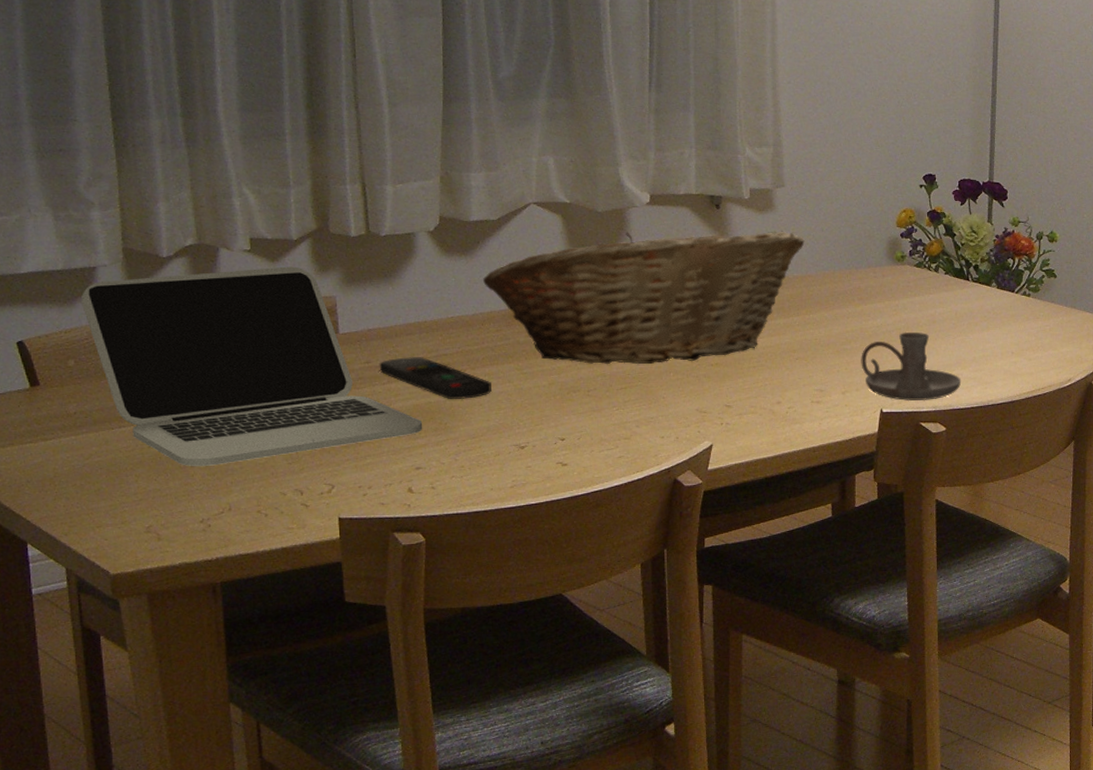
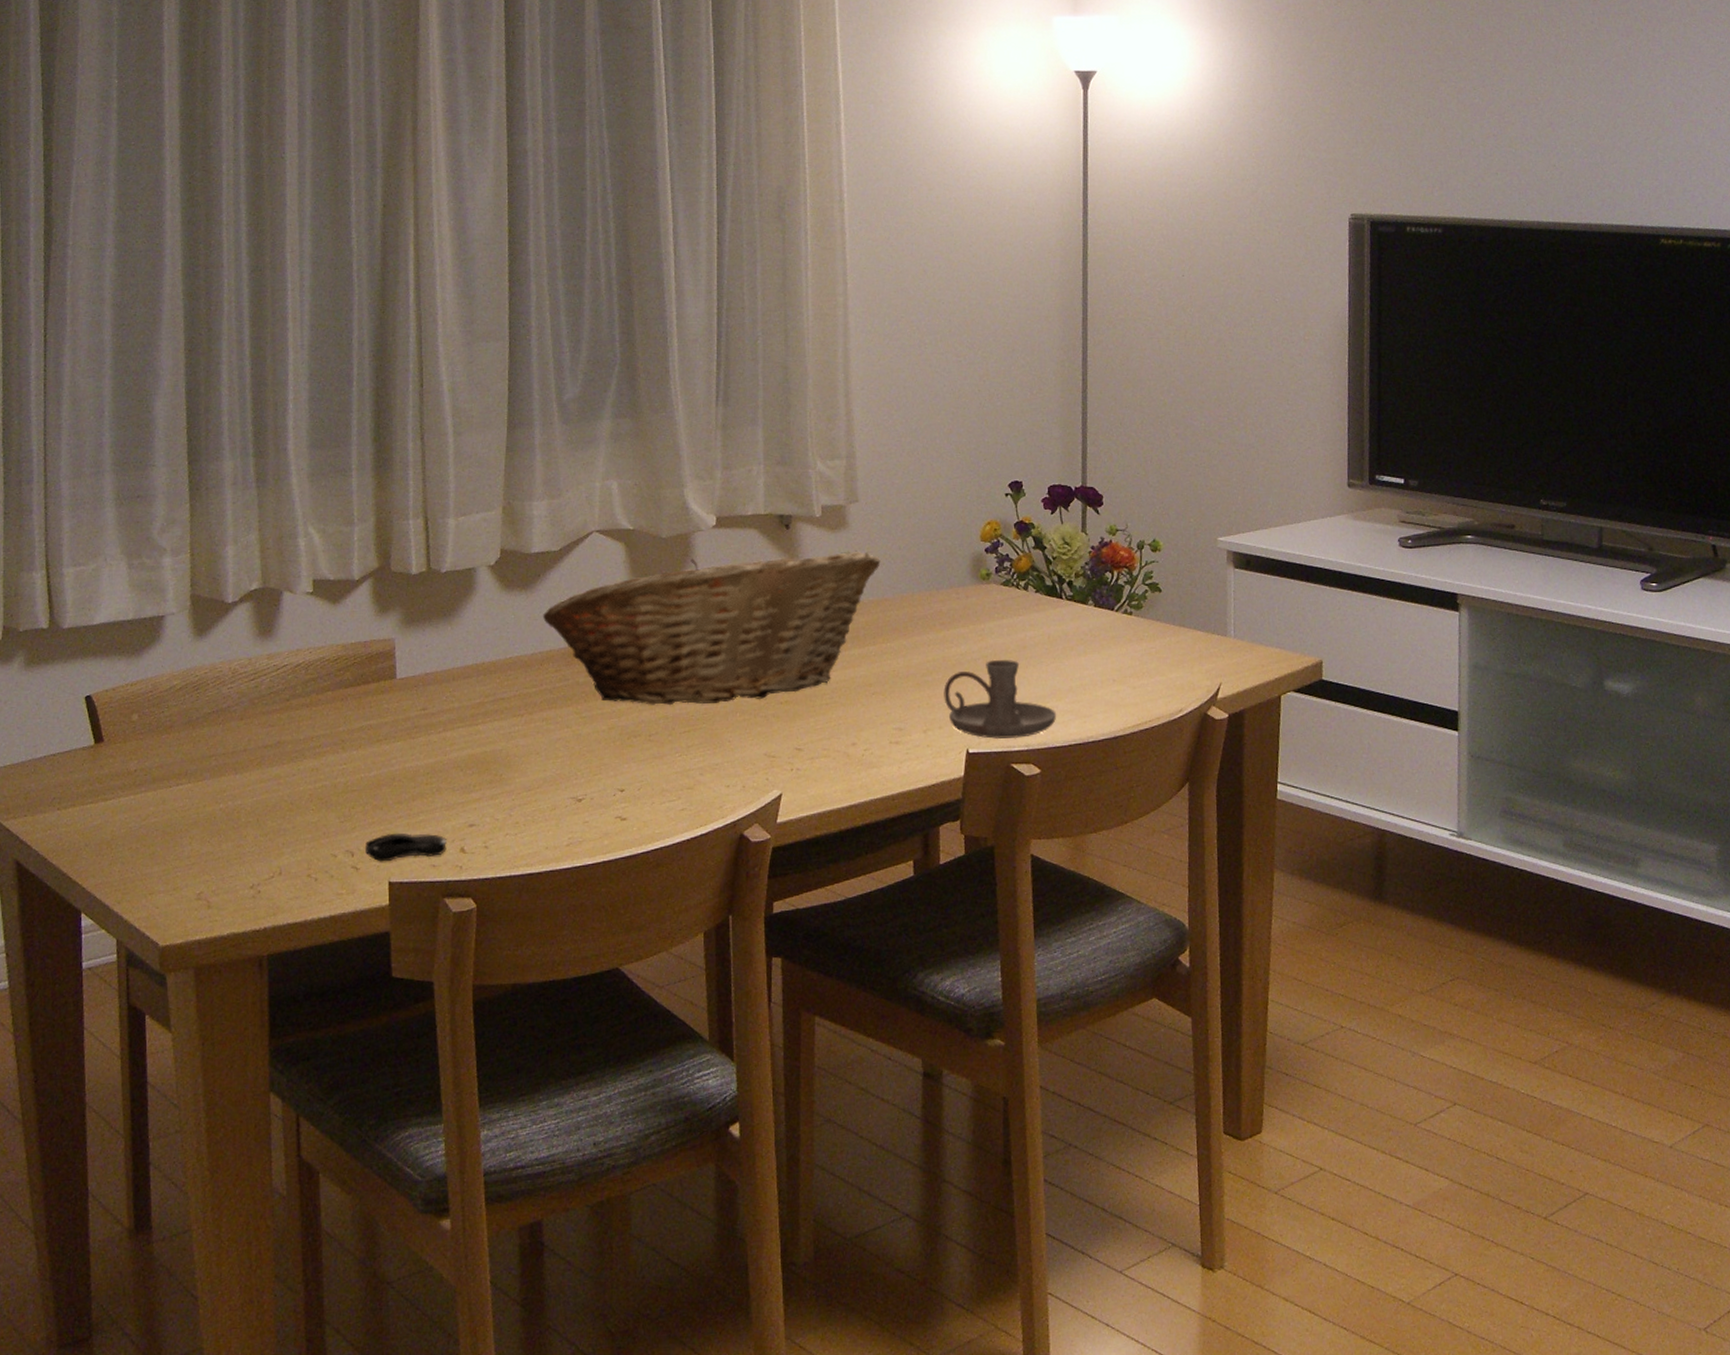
laptop: present [81,266,423,466] -> none [149,608,478,826]
computer mouse: none [313,474,394,500] -> present [364,832,446,862]
remote control: present [379,356,491,399] -> none [435,701,549,748]

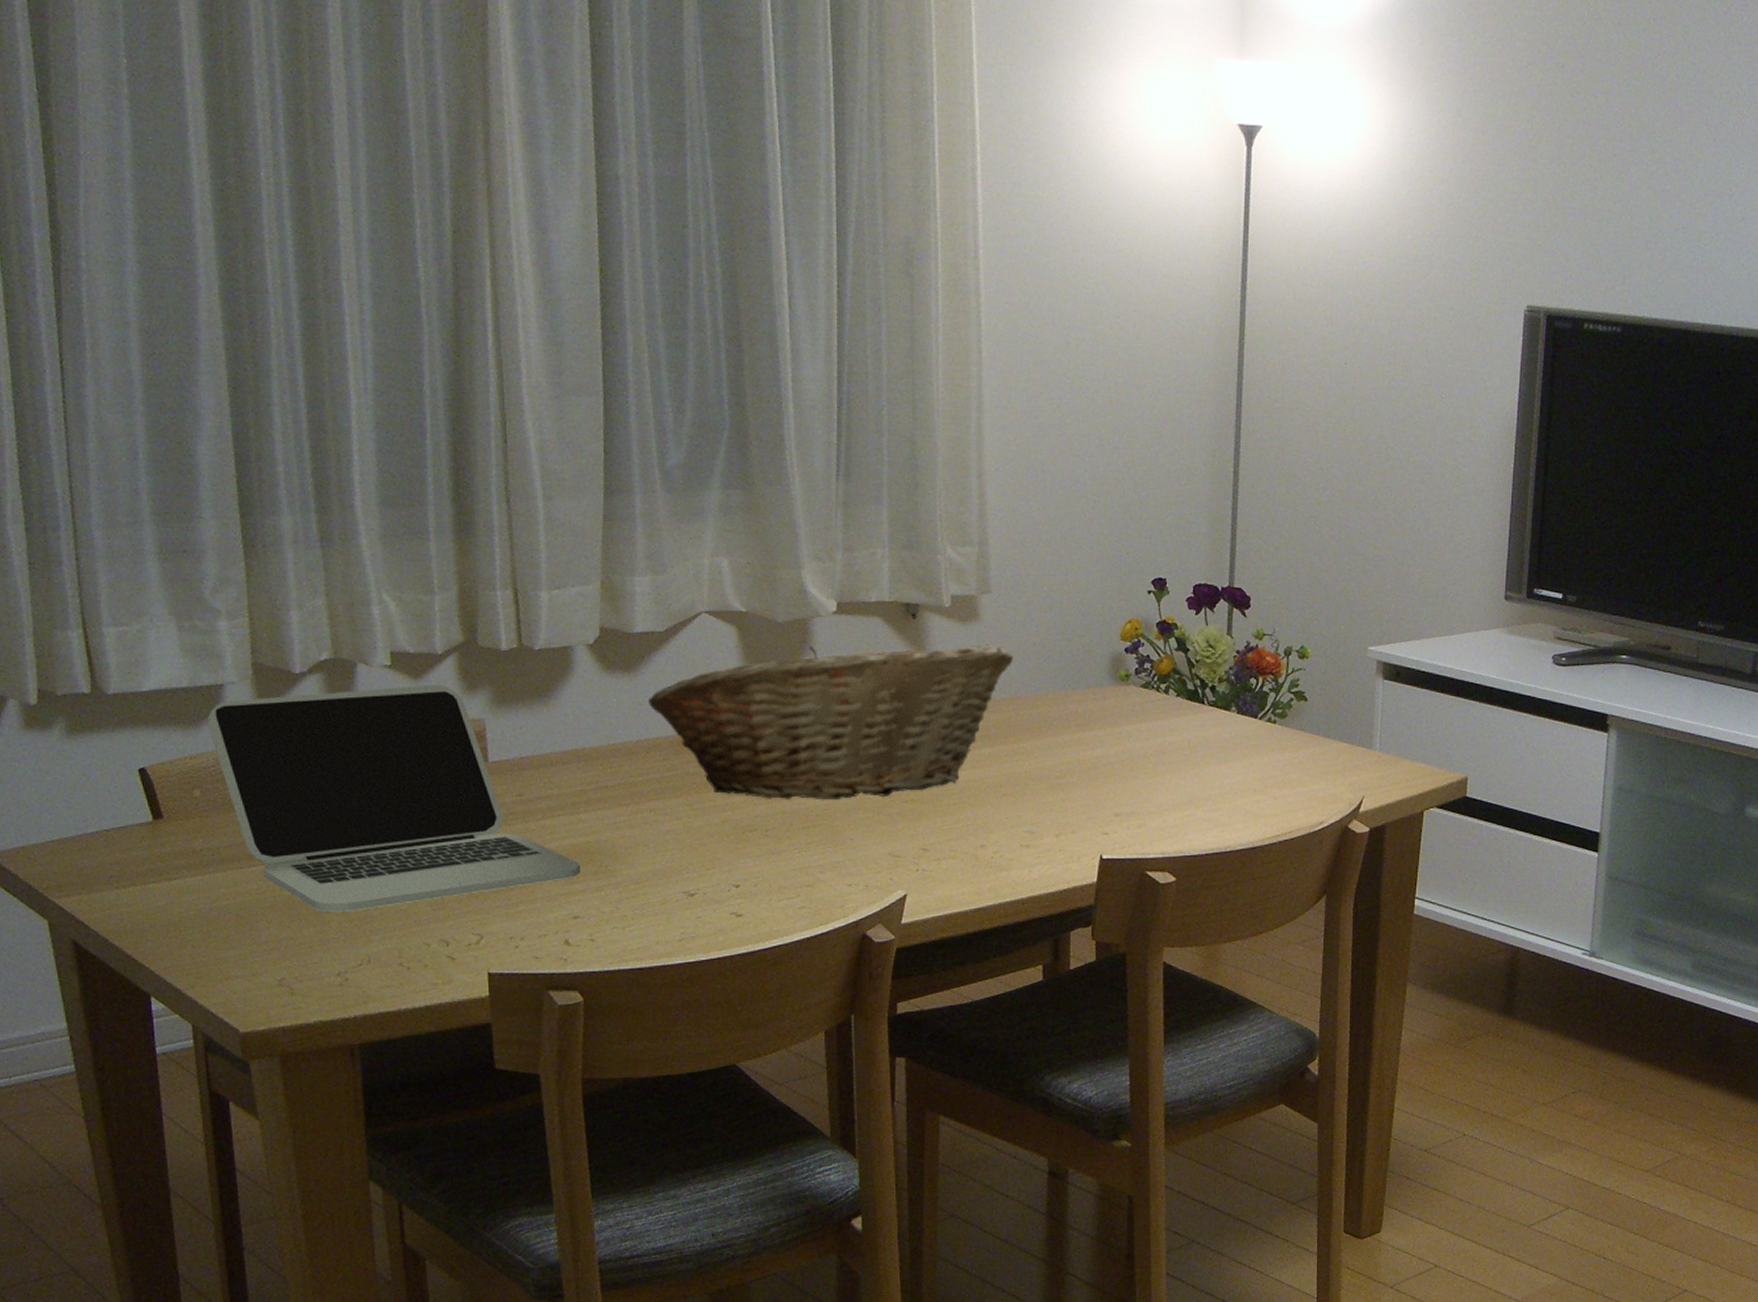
laptop: none [149,608,478,826] -> present [208,684,581,912]
computer mouse: present [364,832,446,862] -> none [460,923,549,953]
candle holder: present [943,659,1057,739] -> none [1078,764,1195,845]

